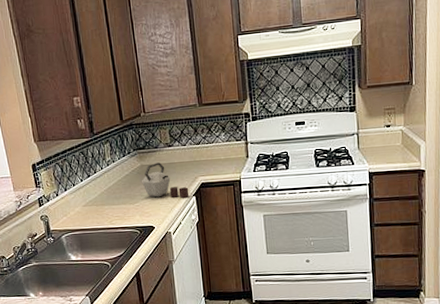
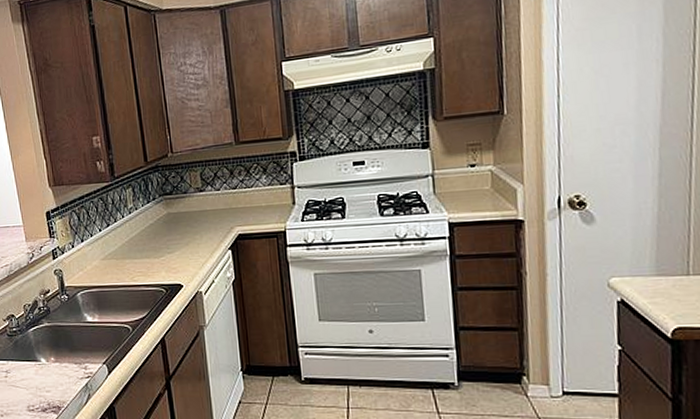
kettle: present [142,162,189,198] -> none [168,210,224,252]

